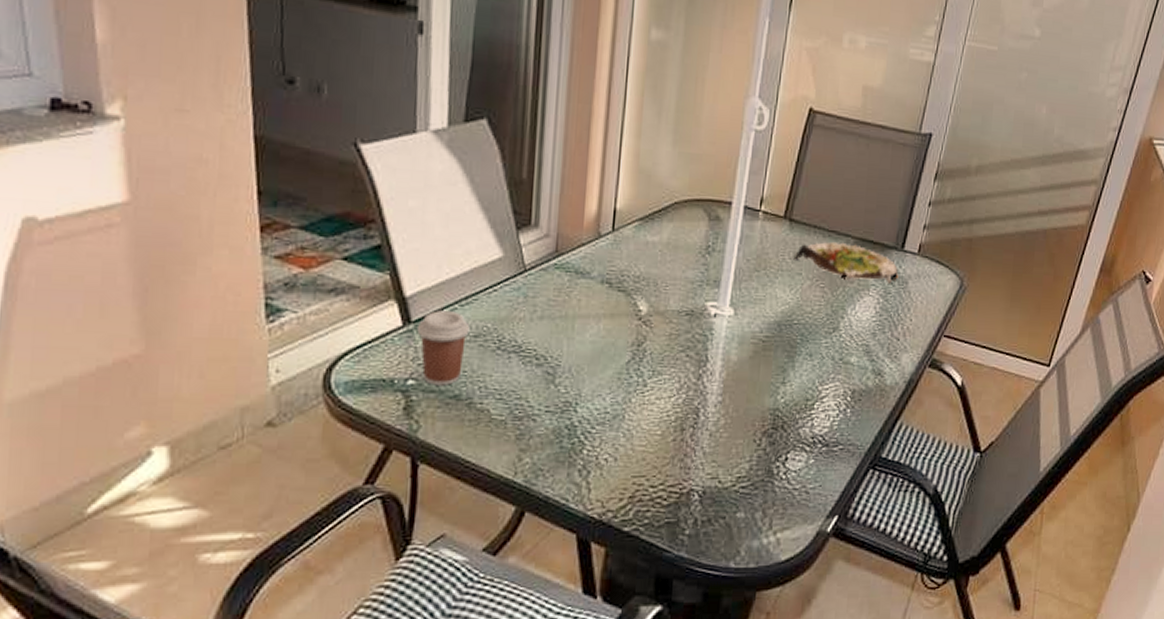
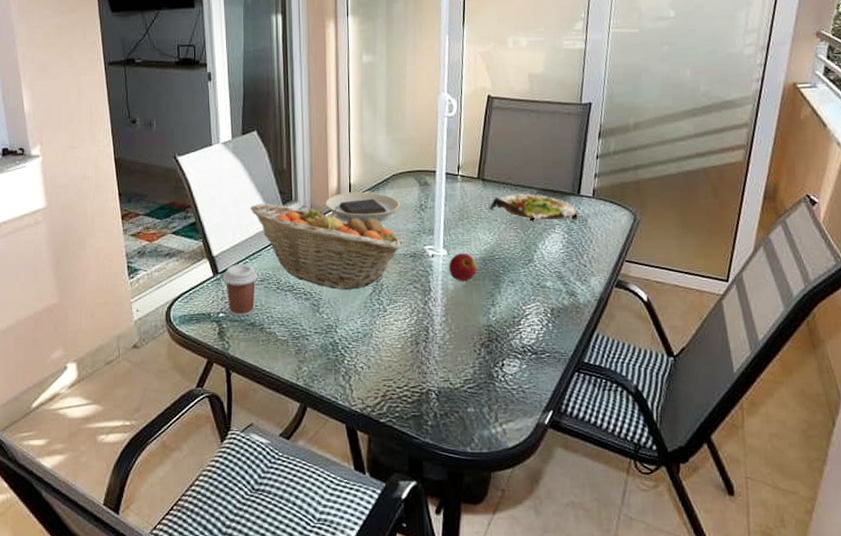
fruit basket: none [466,225,681,356] -> present [249,203,405,291]
plate: none [578,220,680,265] -> present [326,192,400,223]
apple: none [734,313,771,352] -> present [449,252,478,282]

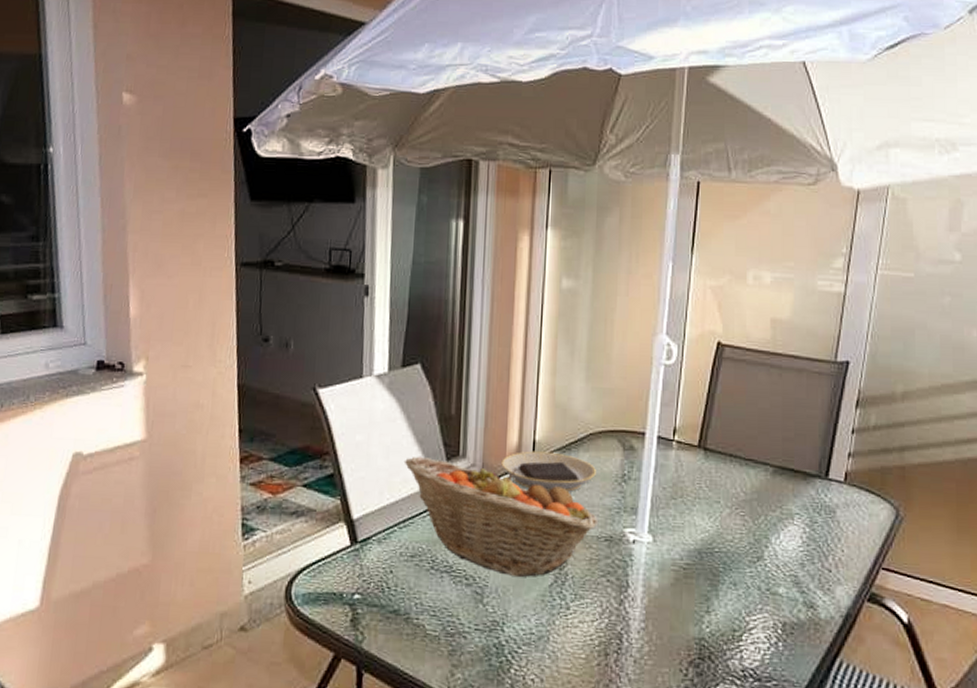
coffee cup: present [223,264,258,316] -> none [363,532,407,601]
apple: present [449,252,478,282] -> none [654,540,691,579]
salad plate: present [490,194,579,222] -> none [712,470,825,513]

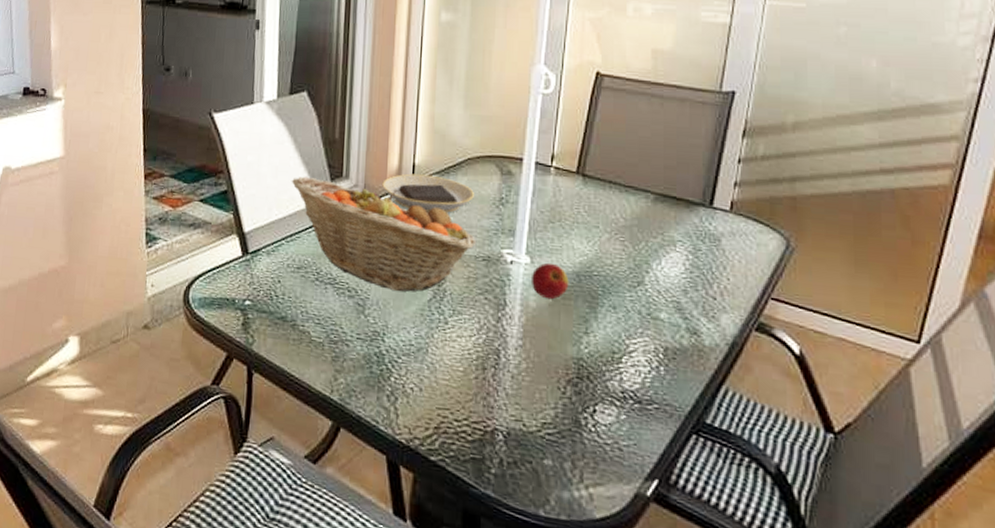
apple: none [654,540,691,579] -> present [532,262,569,300]

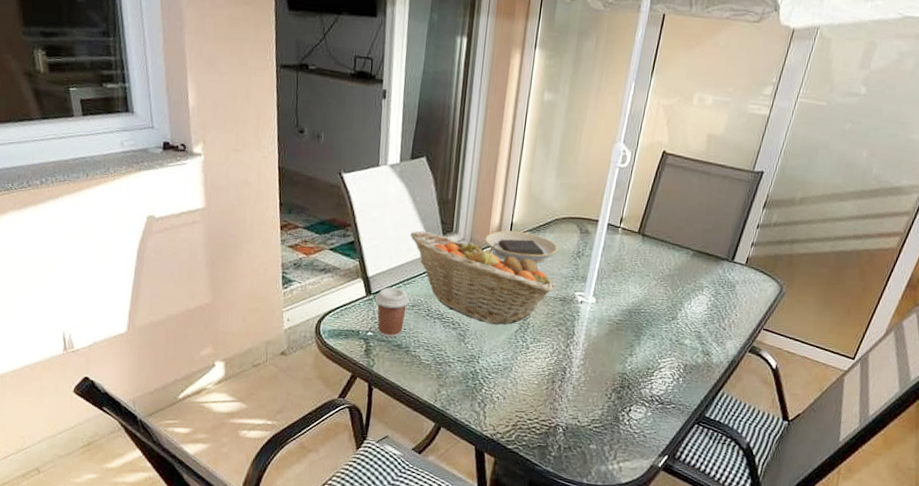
coffee cup: none [253,245,294,308] -> present [375,287,409,338]
apple: present [532,262,569,300] -> none [595,302,623,331]

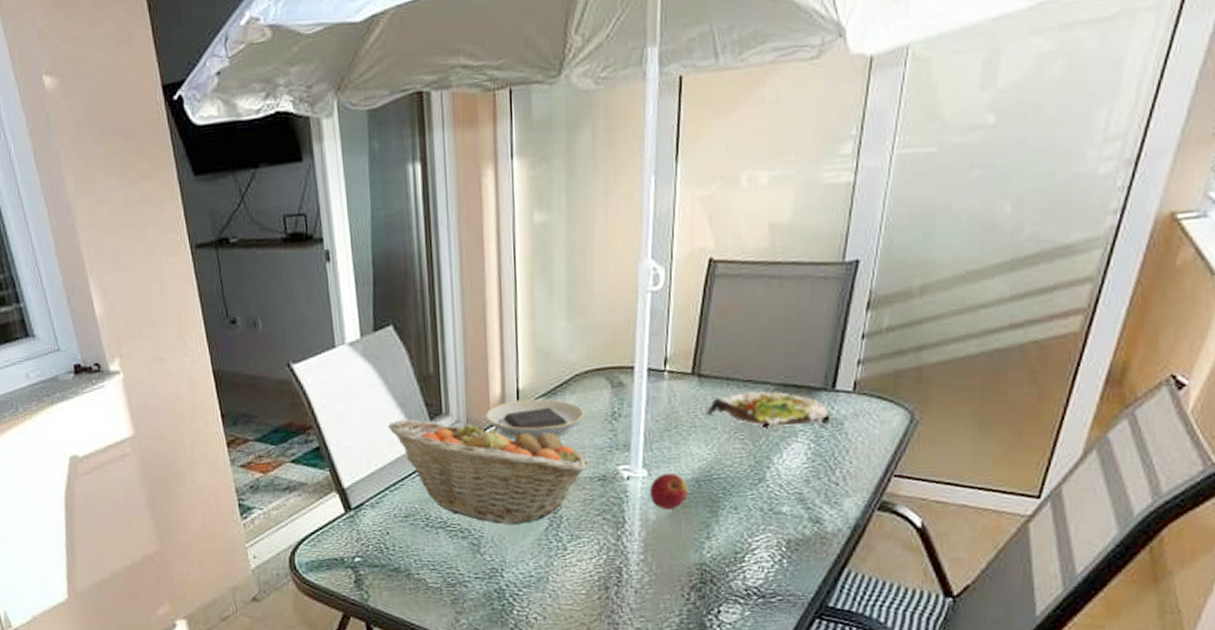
coffee cup: present [375,287,409,338] -> none [357,497,401,561]
apple: none [595,302,623,331] -> present [650,472,689,510]
salad plate: none [645,252,728,287] -> present [708,391,832,429]

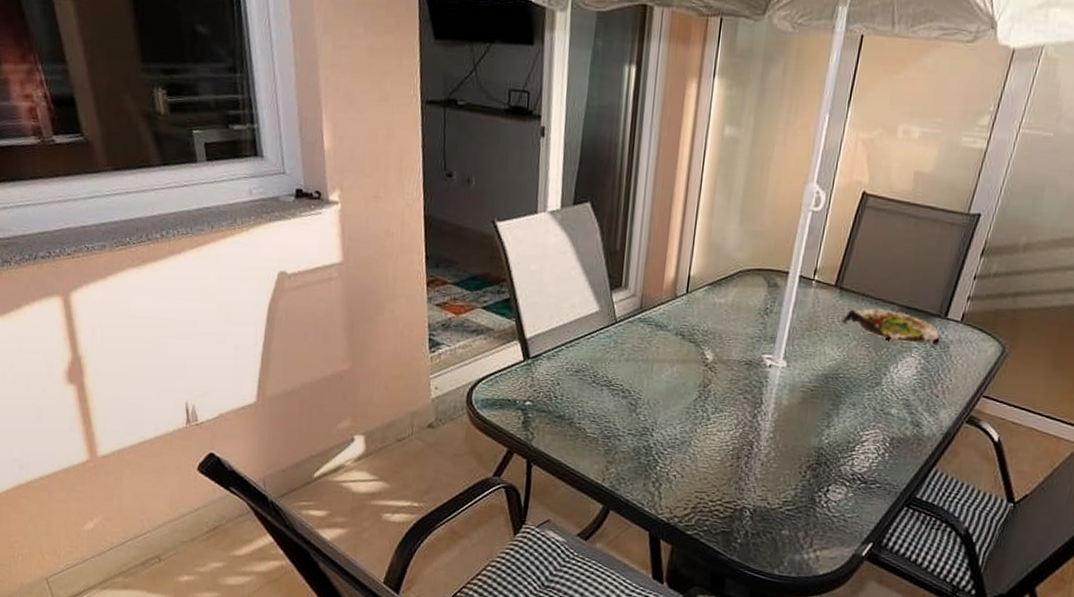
fruit basket: present [387,419,591,526] -> none [572,285,741,393]
plate: present [486,398,585,439] -> none [659,284,742,322]
apple: present [650,472,689,510] -> none [786,366,819,399]

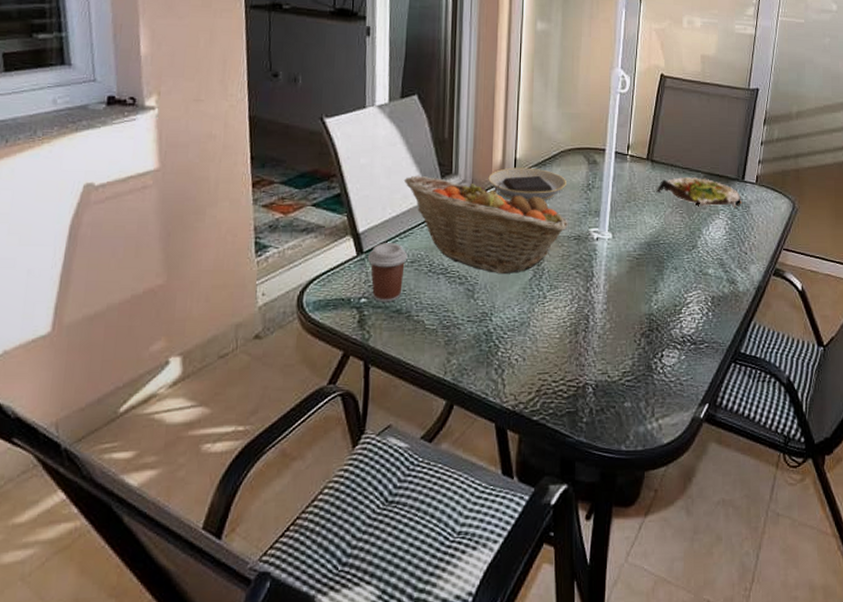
coffee cup: none [534,350,573,408] -> present [368,243,408,302]
fruit basket: none [572,285,741,393] -> present [403,175,569,275]
plate: none [659,284,742,322] -> present [488,167,566,201]

